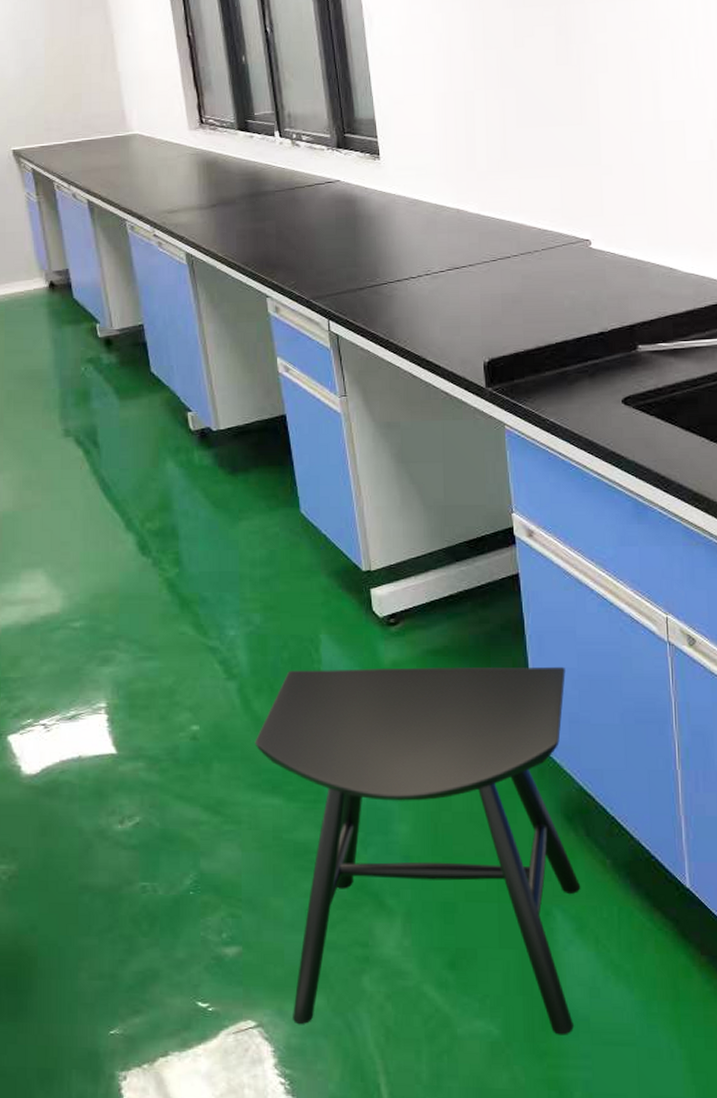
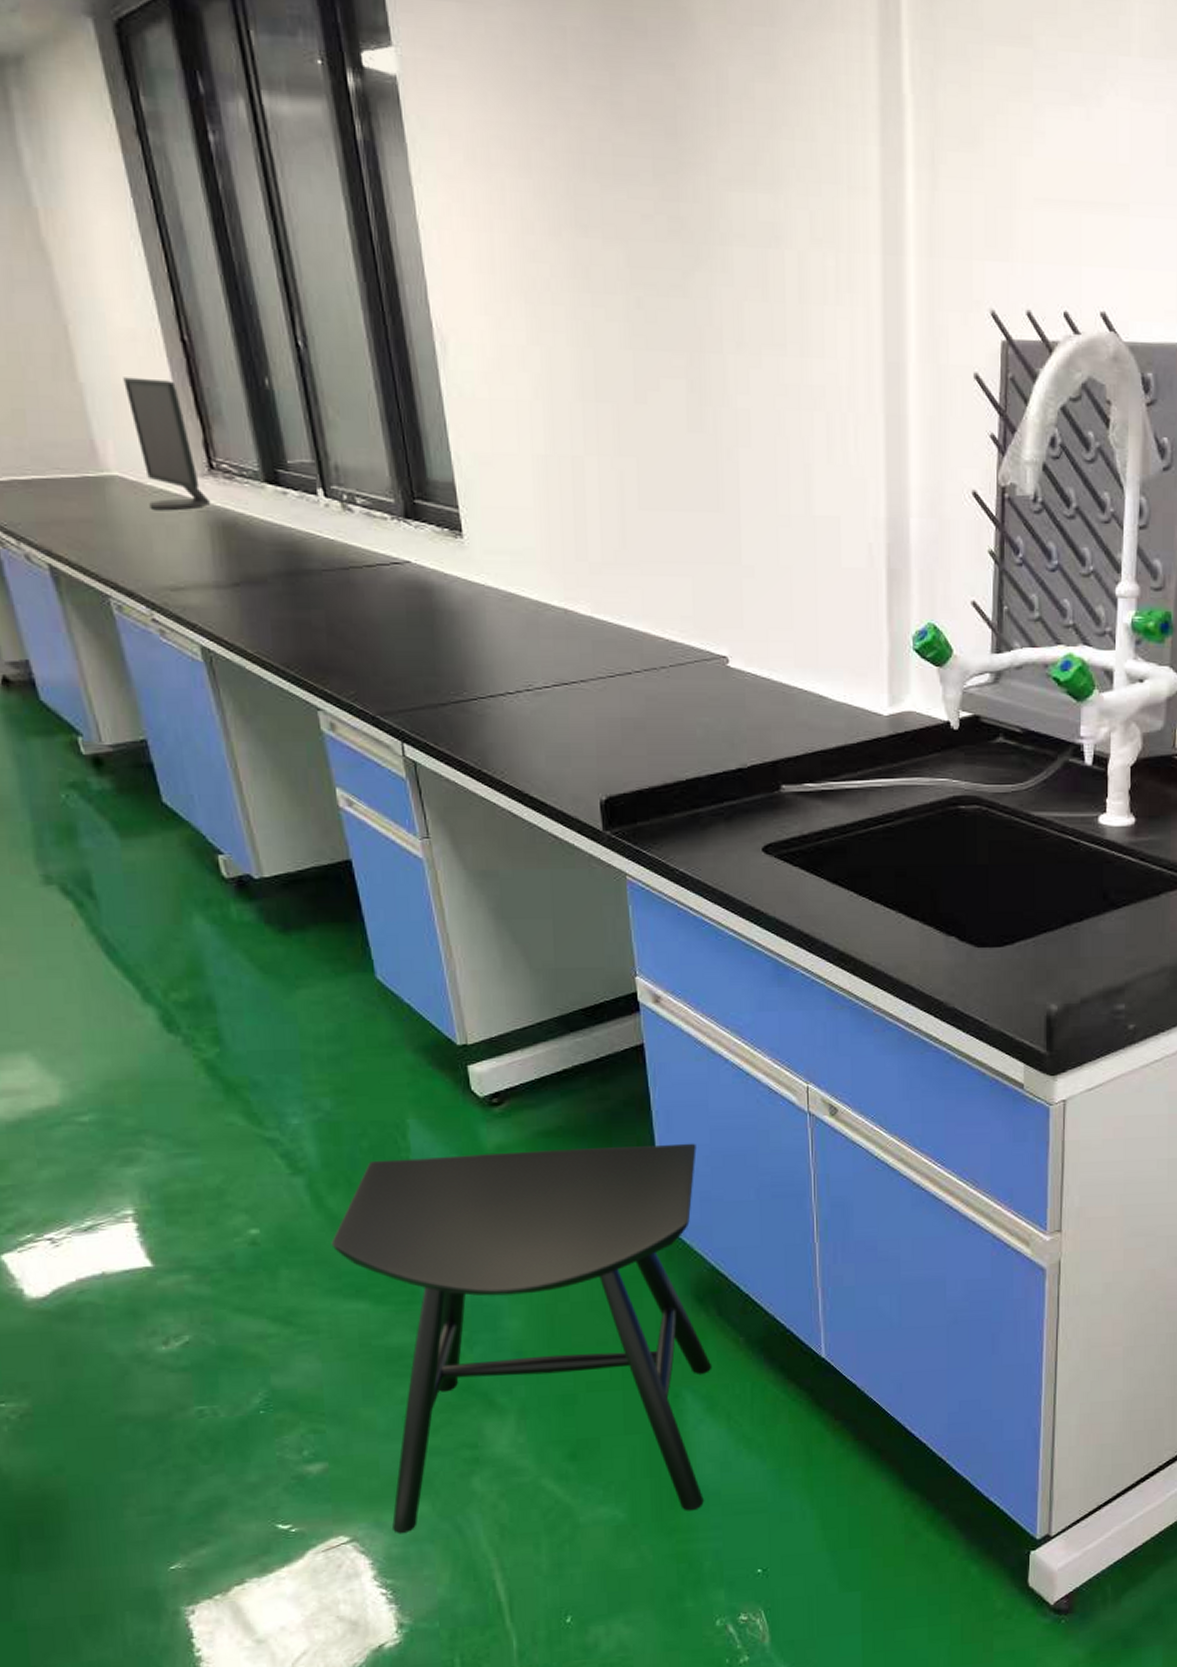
computer monitor: none [147,64,200,155] -> present [123,377,211,510]

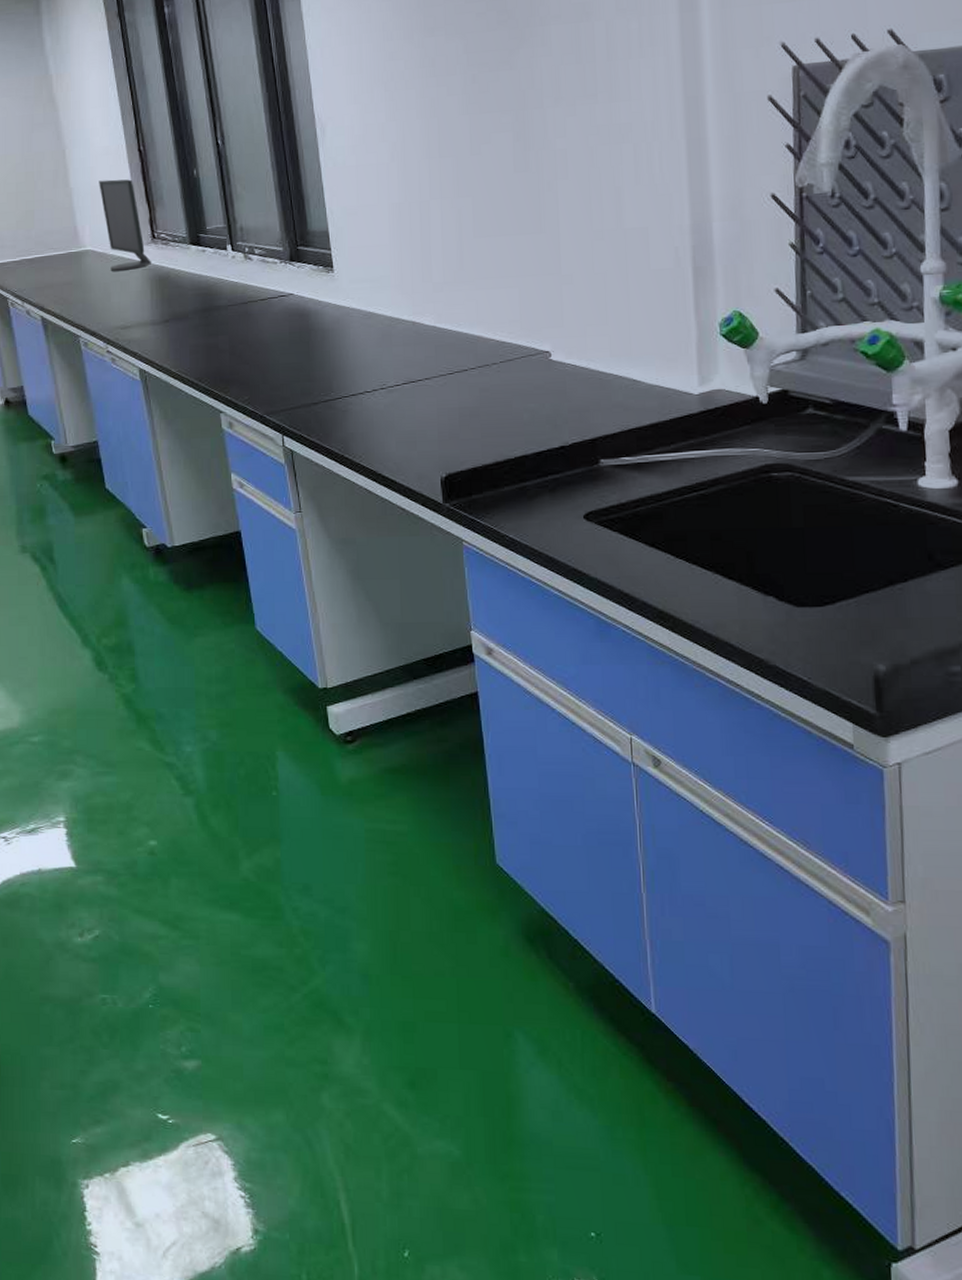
stool: present [331,1143,711,1533] -> none [212,786,542,1158]

